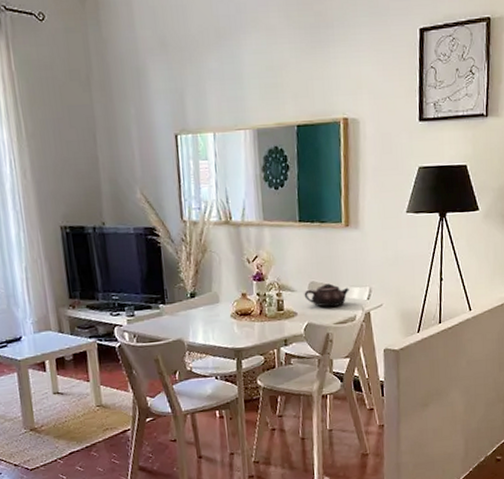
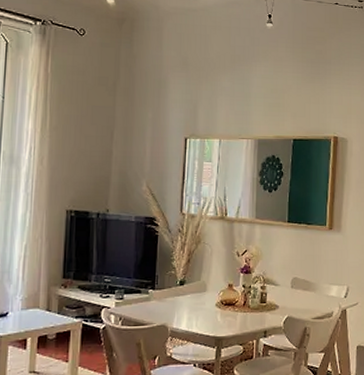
teapot: present [304,283,349,307] -> none [287,280,328,302]

